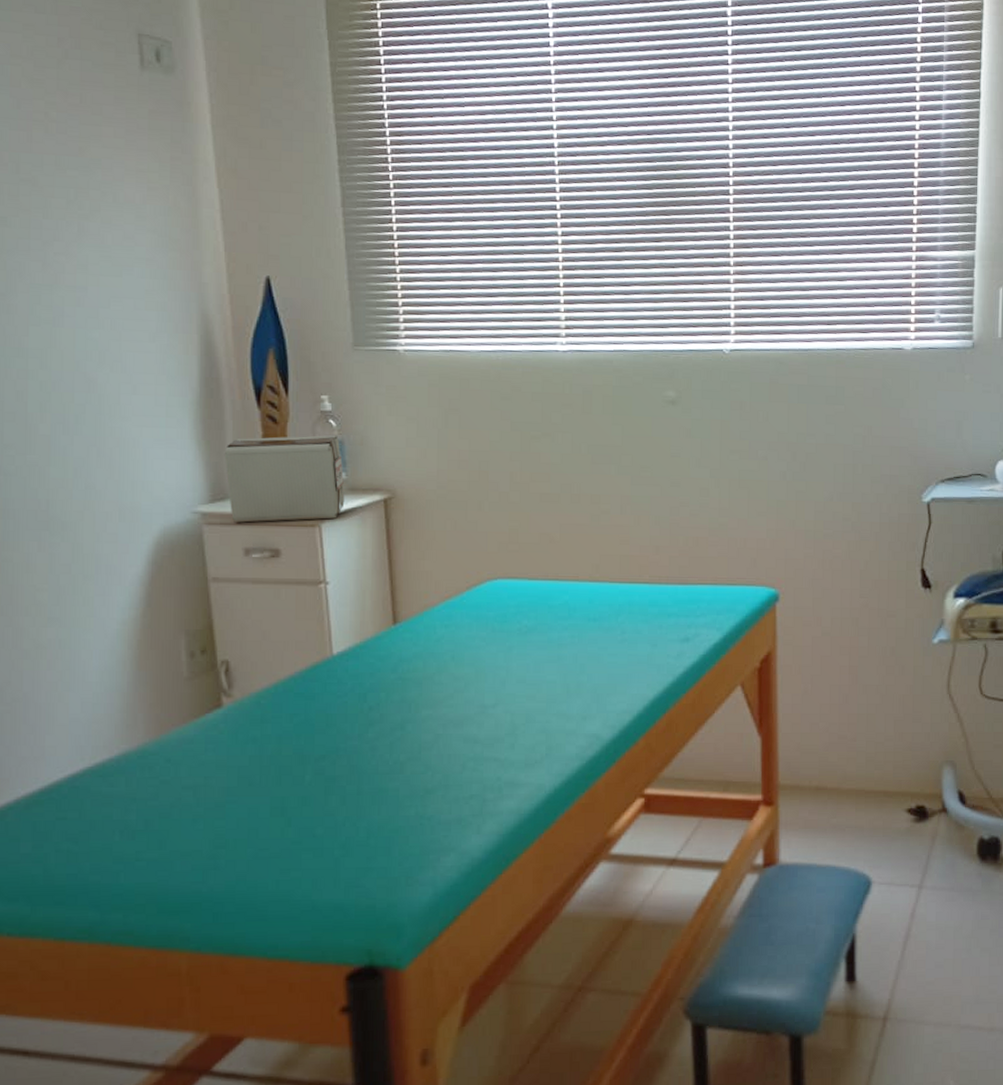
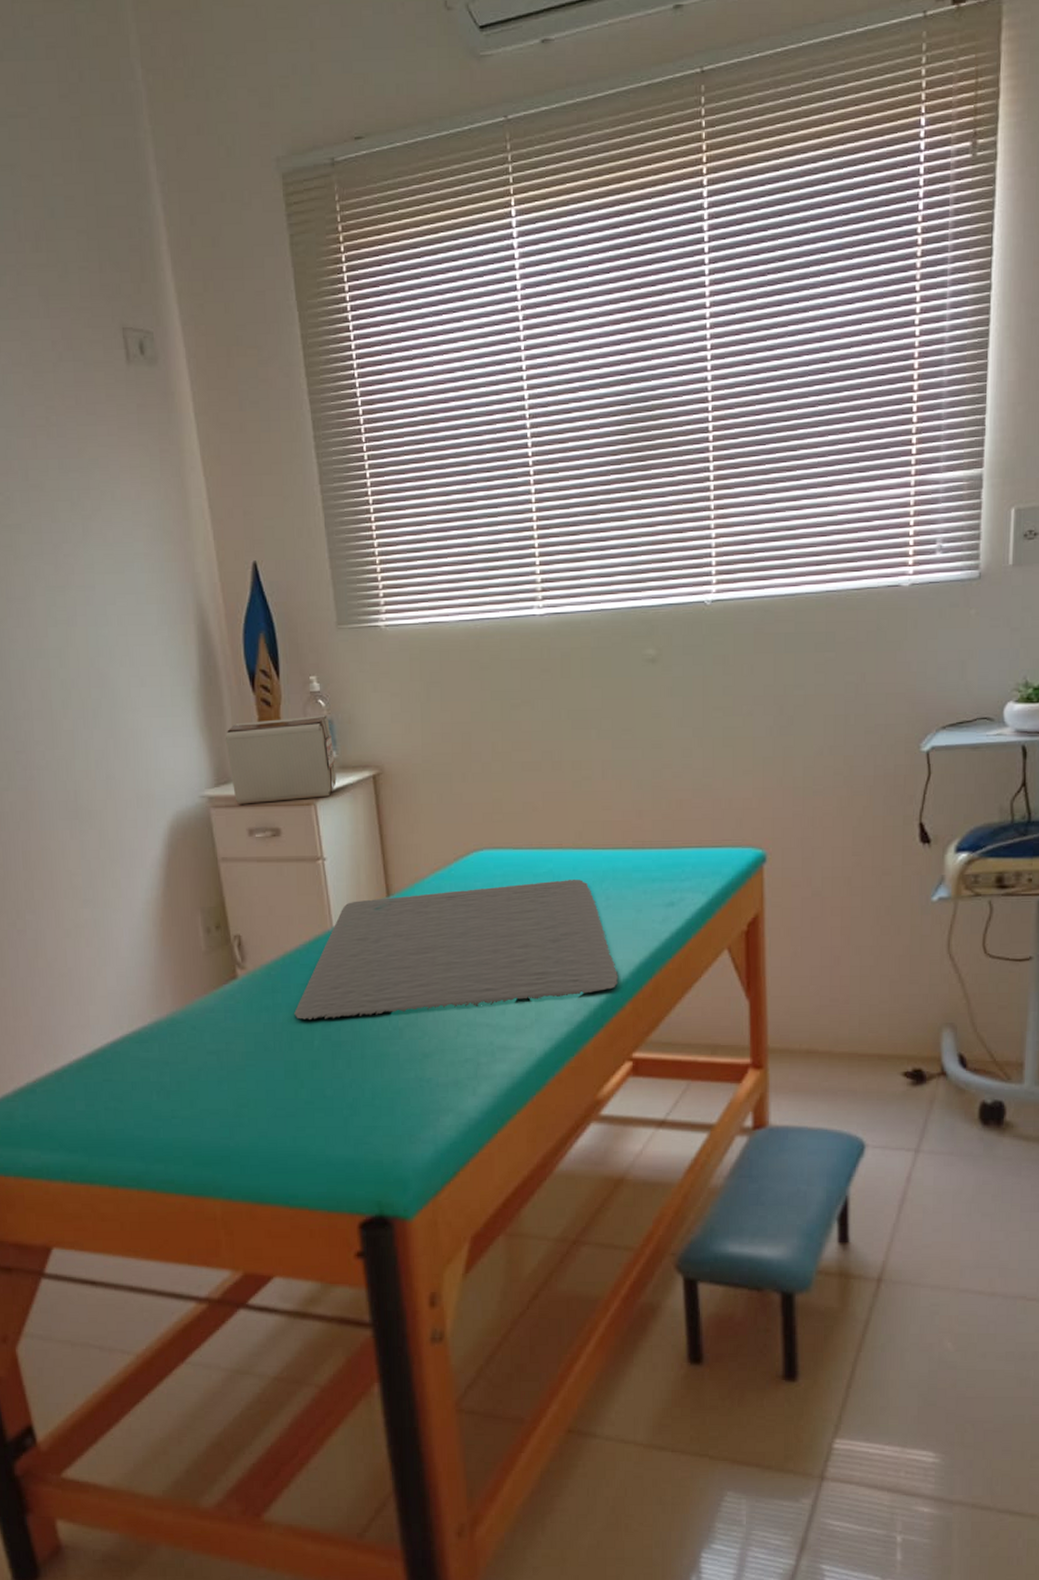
bath mat: none [285,612,633,752] -> present [294,880,619,1020]

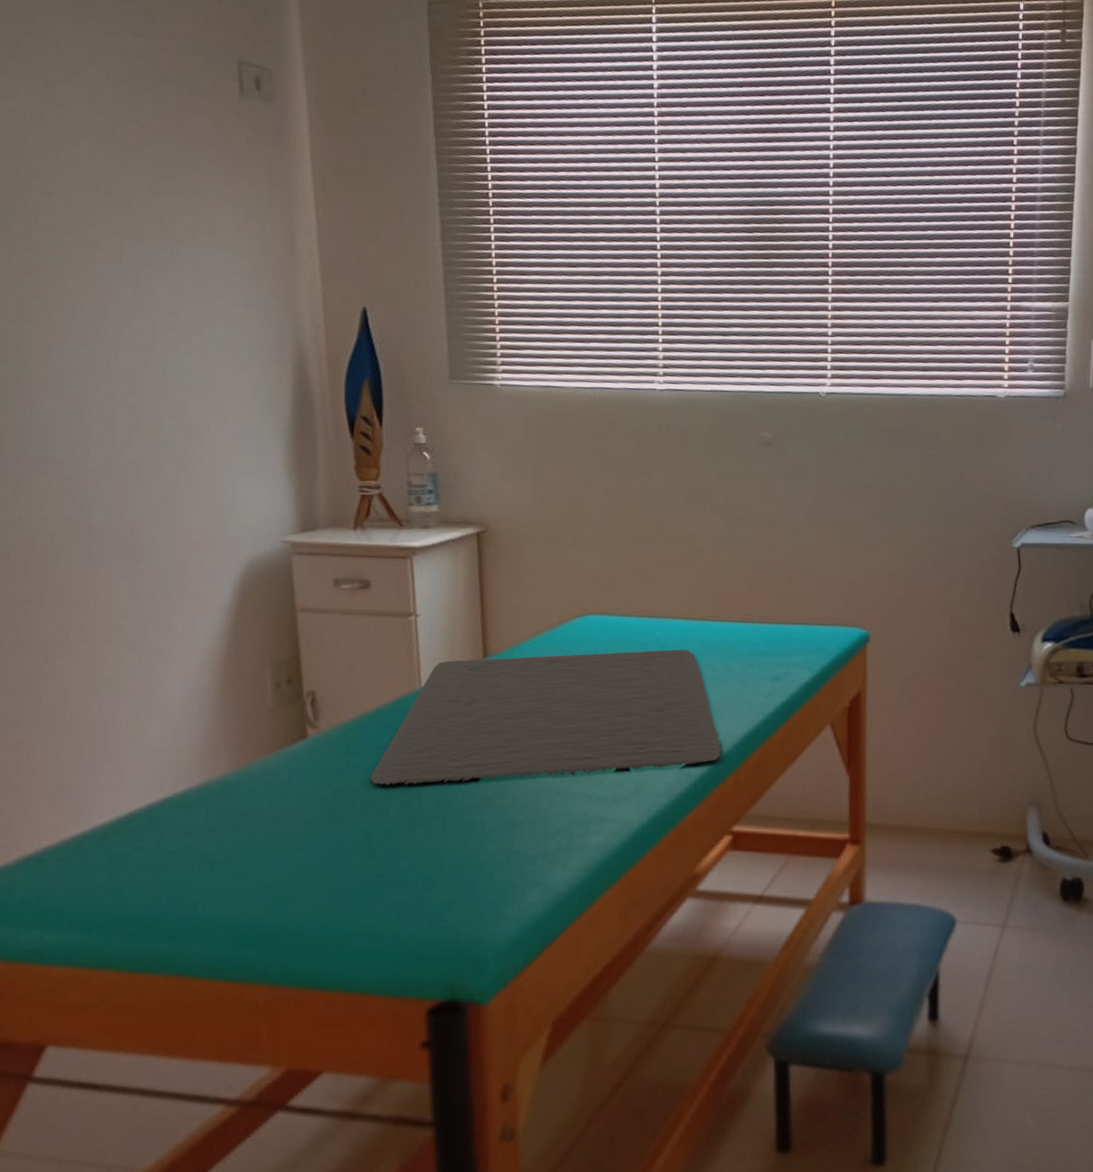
box: present [225,714,337,805] -> none [315,467,437,554]

